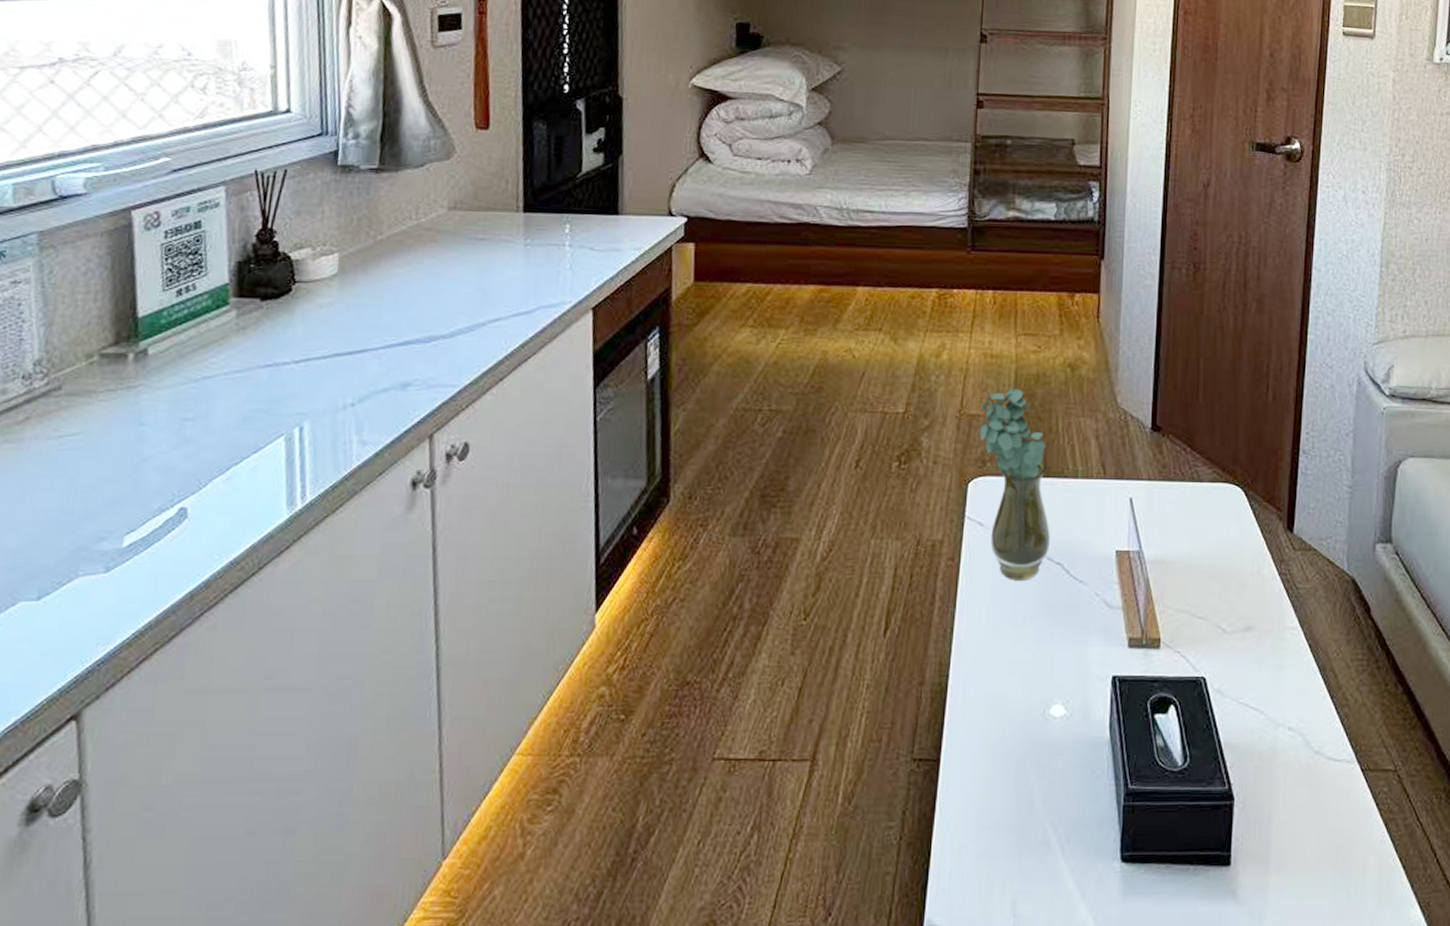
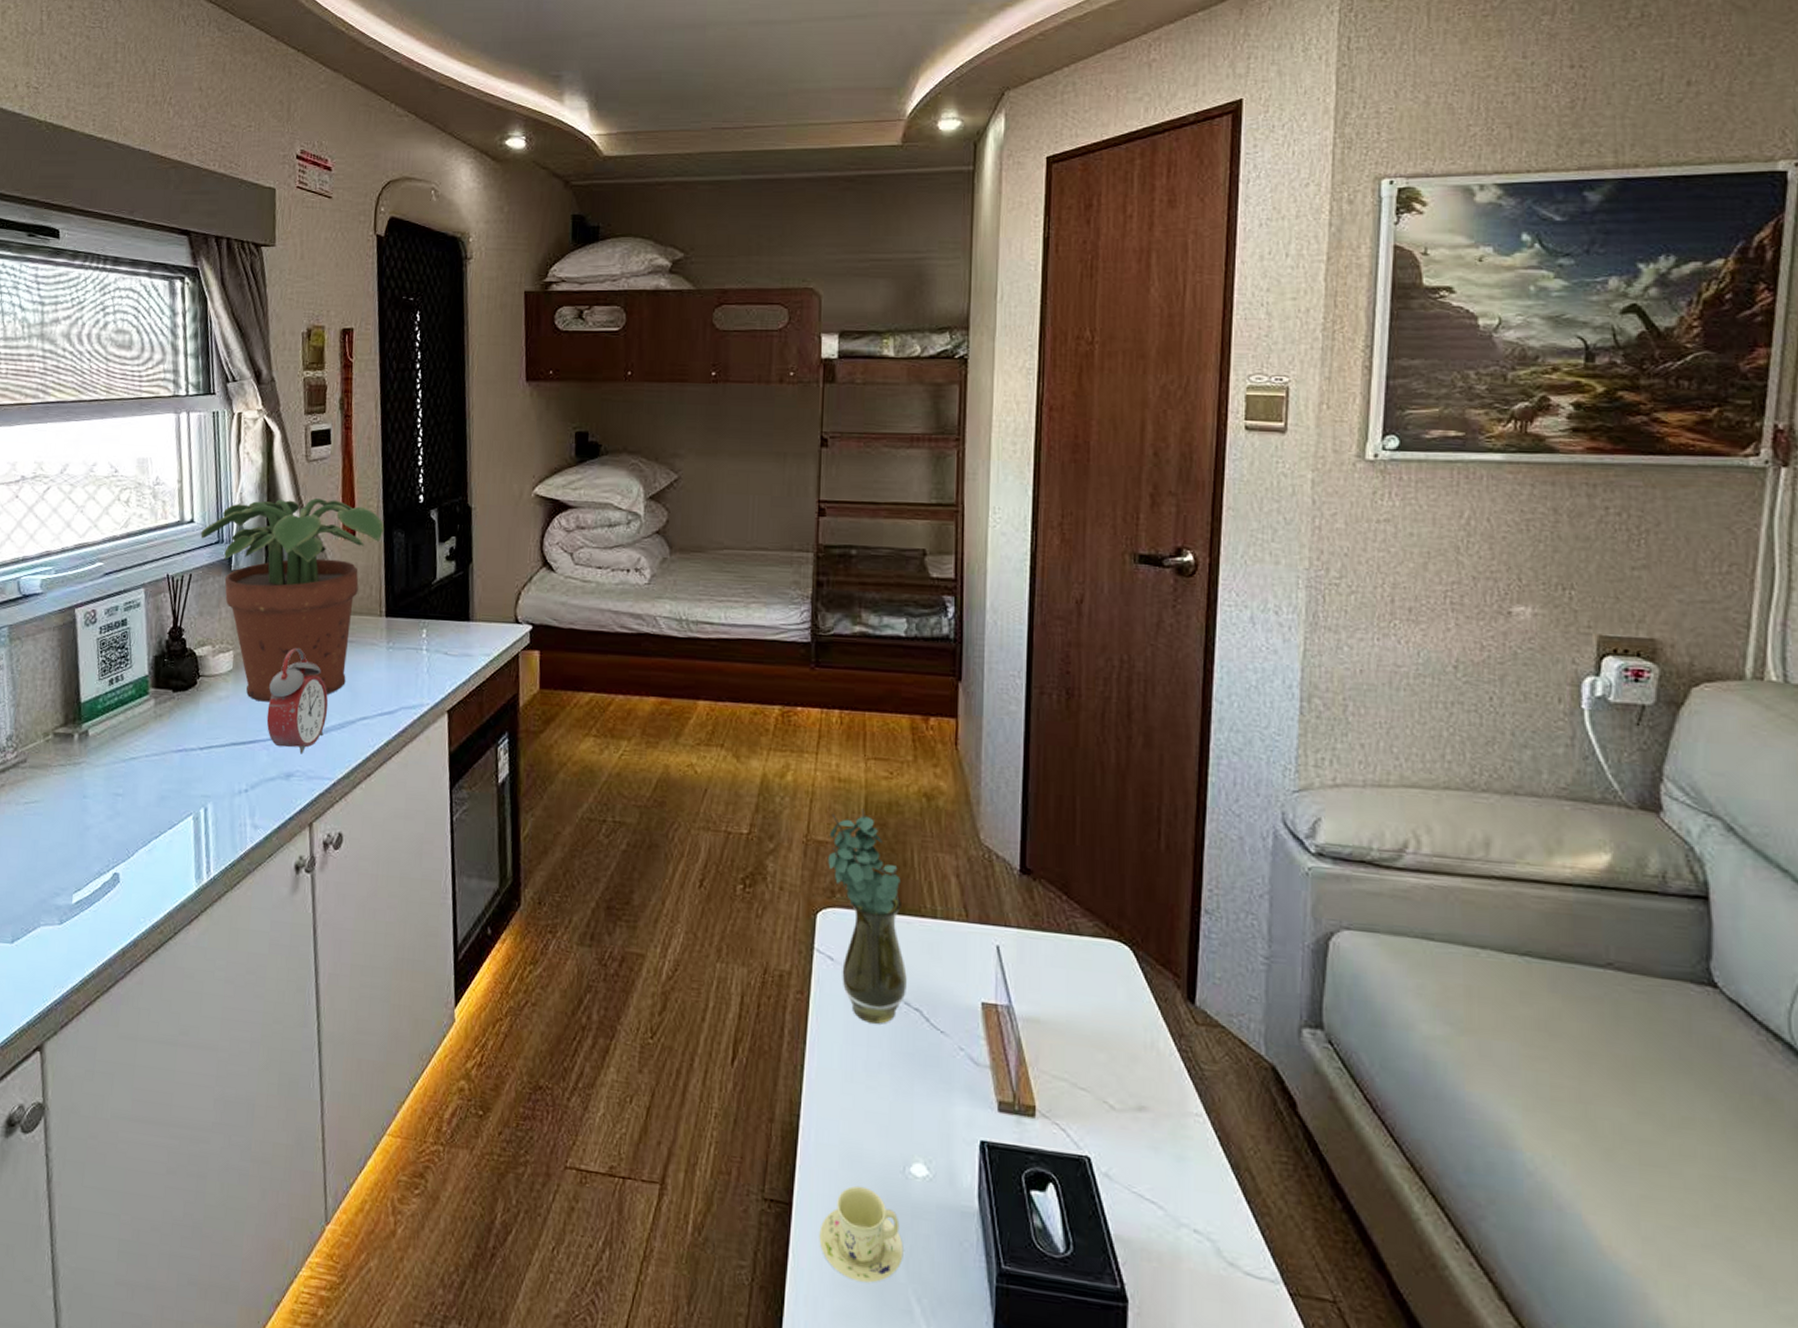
potted plant: none [299,86,524,307] -> present [200,497,385,702]
alarm clock: none [379,248,455,362] -> present [266,648,329,754]
cup and saucer: none [965,733,1042,822] -> present [819,1185,904,1283]

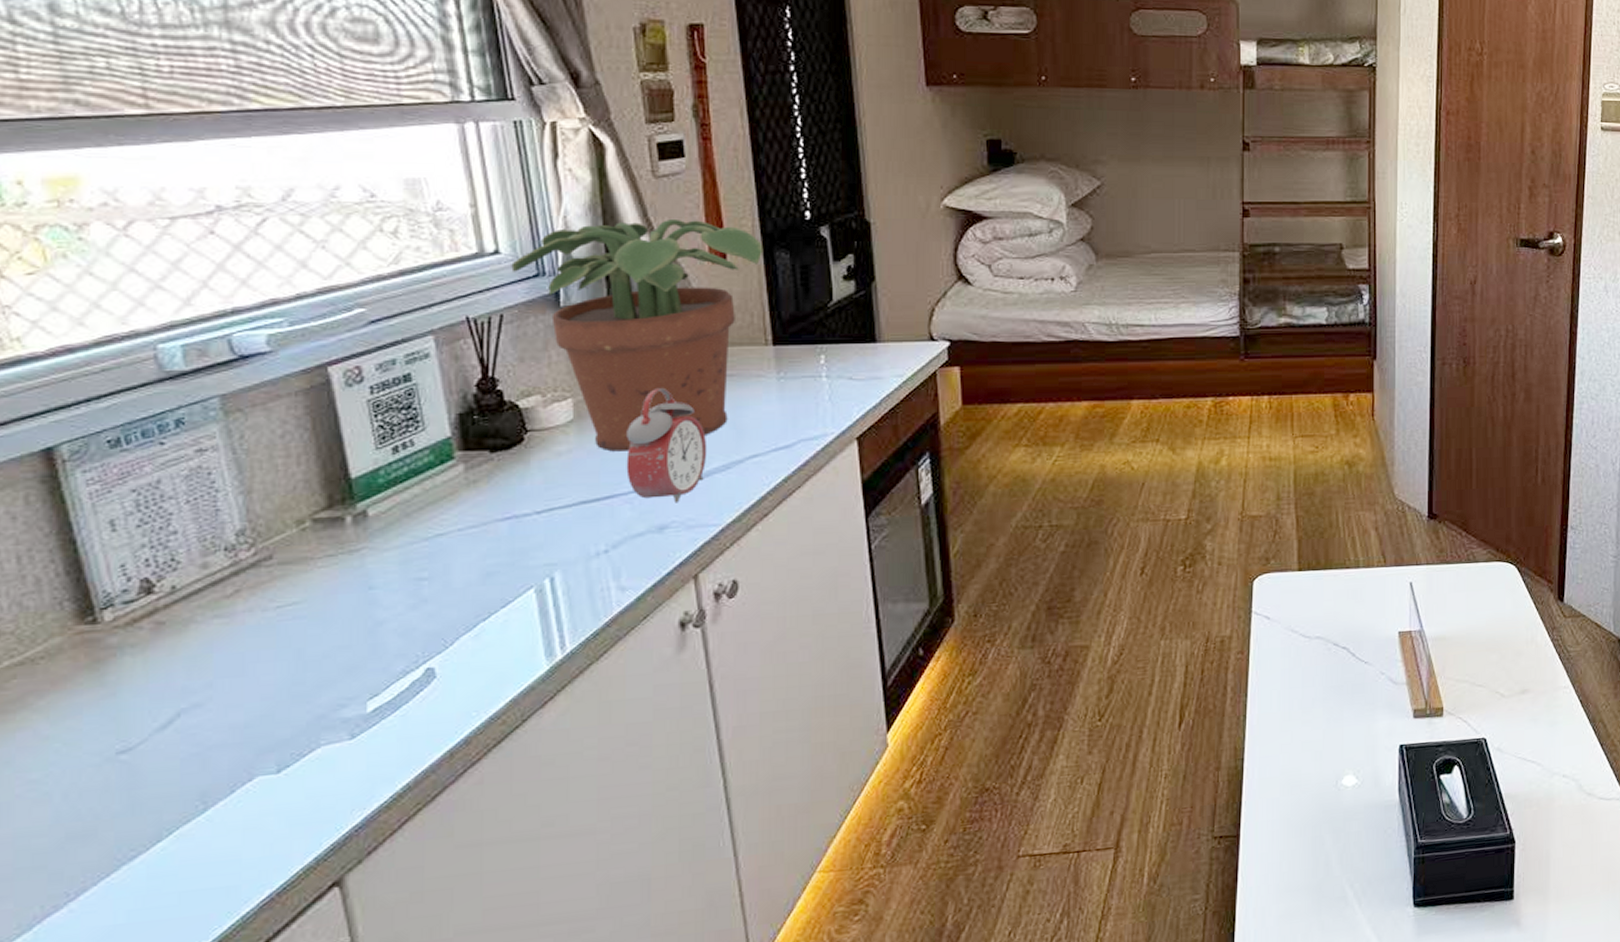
cup and saucer: present [819,1185,904,1283] -> none [1265,805,1338,885]
vase: present [828,808,907,1024] -> none [1262,482,1335,667]

